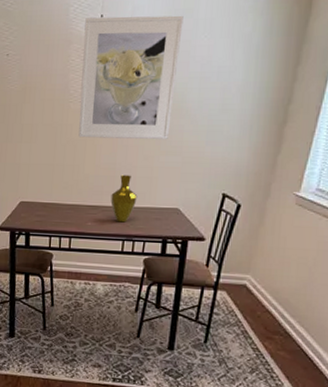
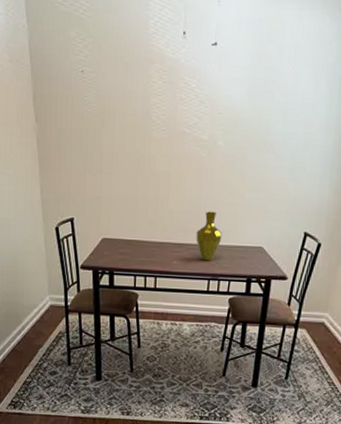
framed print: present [78,15,184,140] -> none [162,34,269,175]

